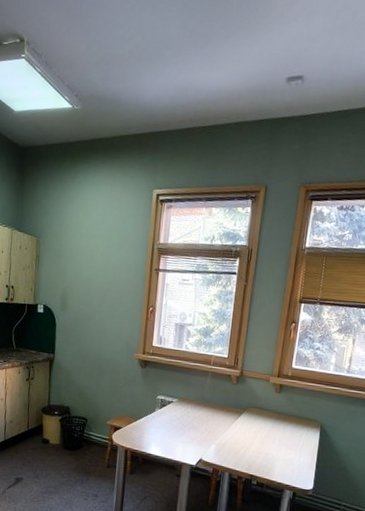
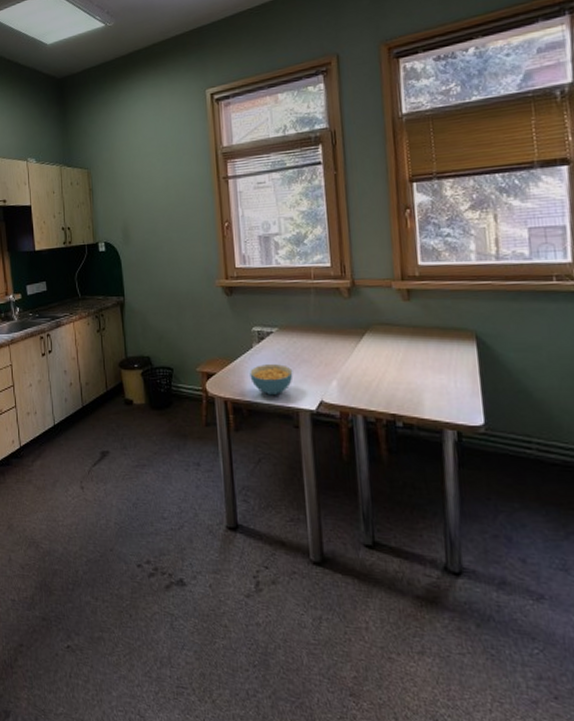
cereal bowl: none [149,425,183,451] -> present [250,364,293,396]

